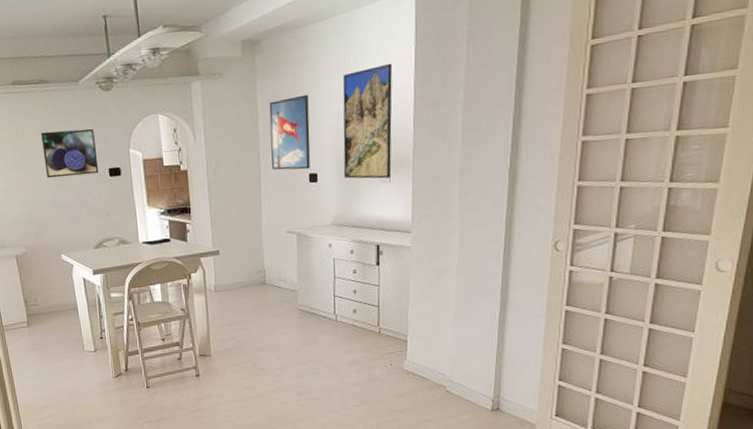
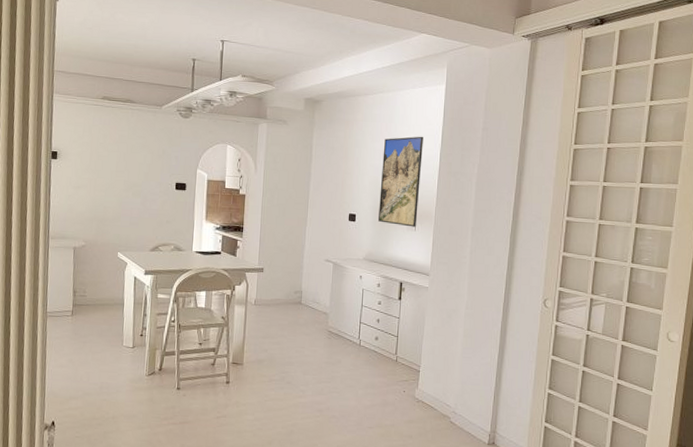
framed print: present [41,128,99,179] -> none [118,143,168,186]
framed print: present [269,94,310,170] -> none [319,149,355,210]

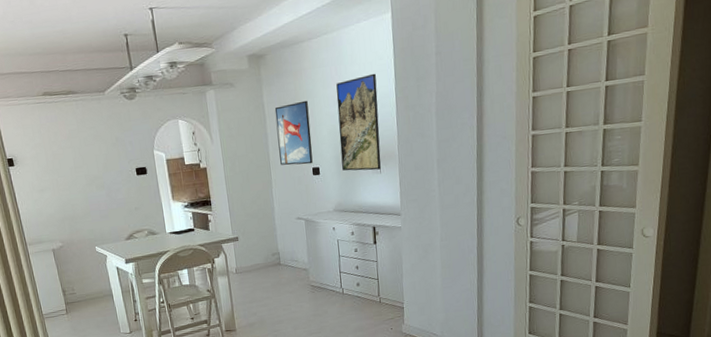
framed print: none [319,149,355,210] -> present [274,100,313,165]

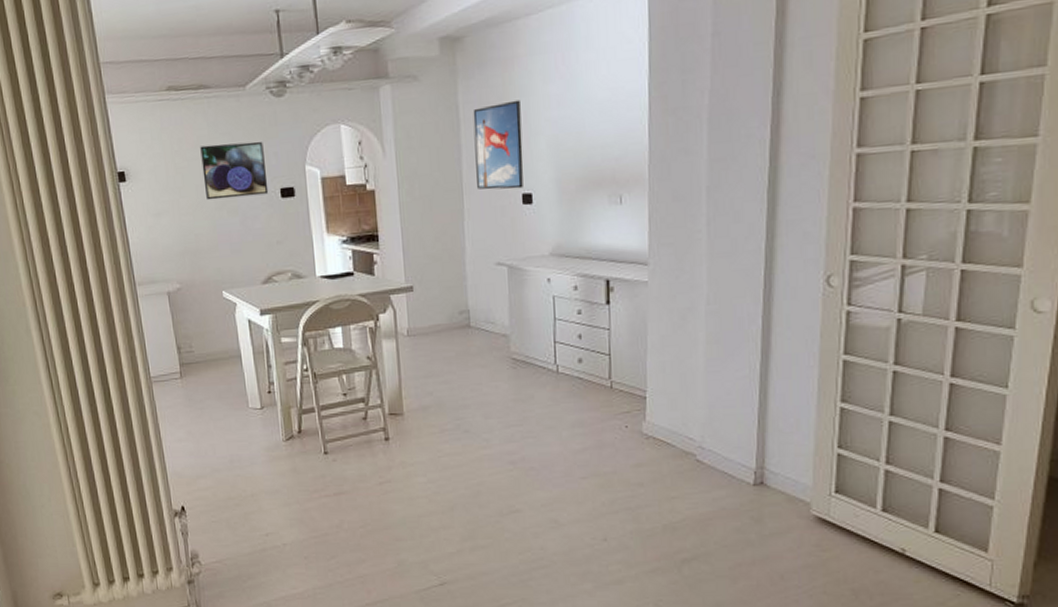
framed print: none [72,133,127,179] -> present [200,141,269,201]
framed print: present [336,73,381,171] -> none [562,62,623,200]

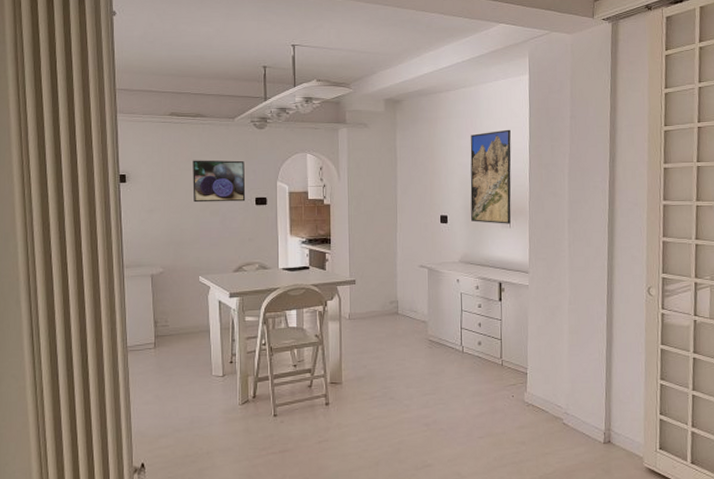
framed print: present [473,100,524,190] -> none [407,148,442,212]
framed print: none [562,62,623,200] -> present [470,129,512,224]

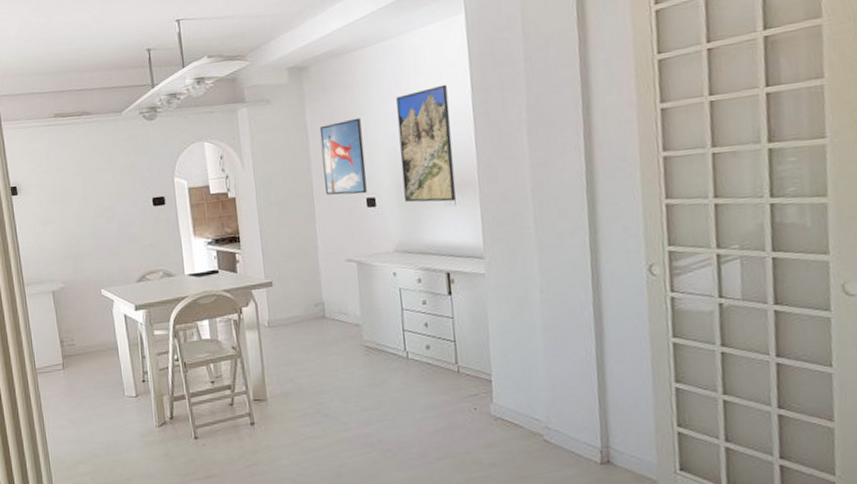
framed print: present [192,160,246,203] -> none [82,158,142,210]
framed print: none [407,148,442,212] -> present [319,117,367,195]

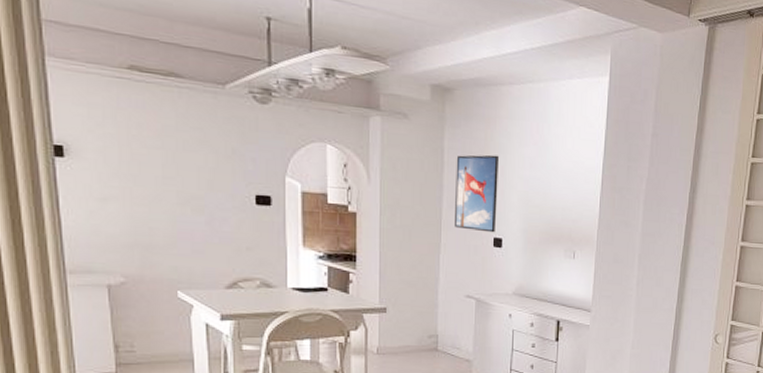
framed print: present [396,84,456,203] -> none [530,141,583,254]

